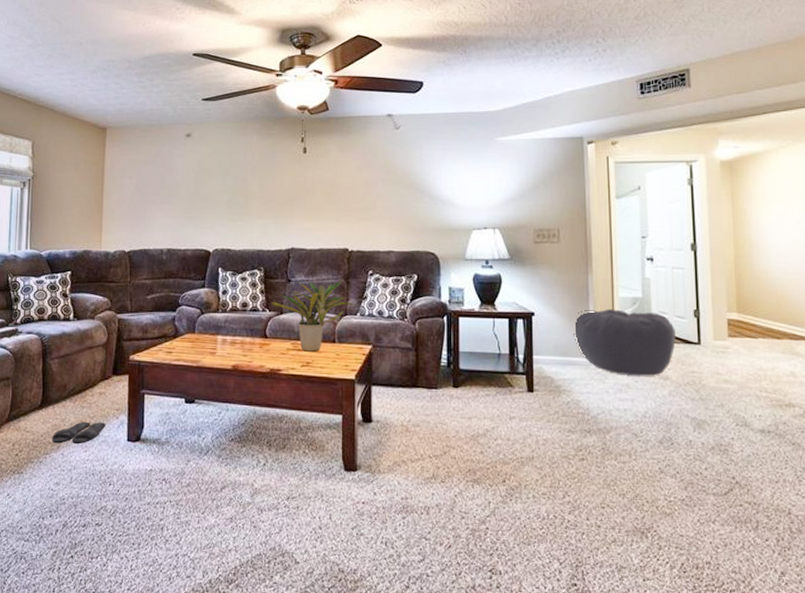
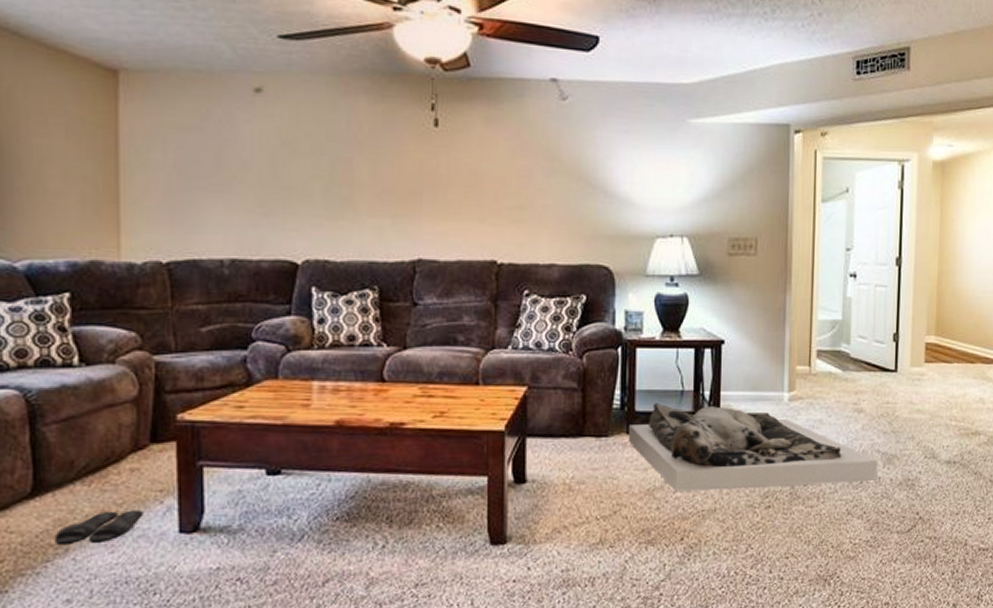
potted plant: present [271,279,359,352] -> none [390,301,510,398]
dog bed: none [454,363,688,444] -> present [628,403,878,492]
bean bag chair: present [573,309,676,376] -> none [766,334,873,410]

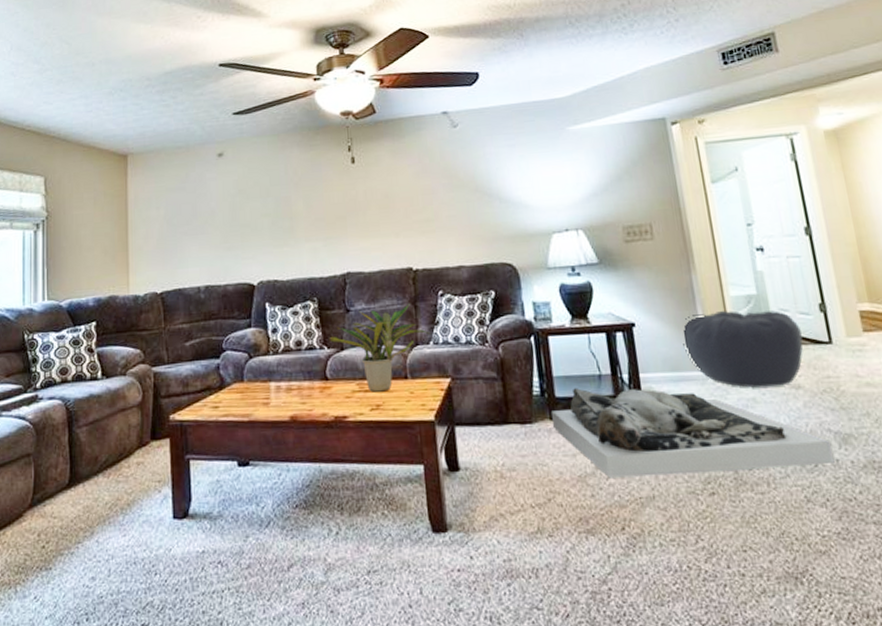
slippers: present [54,510,143,544] -> none [84,498,147,528]
potted plant: none [390,301,510,398] -> present [329,303,431,392]
bean bag chair: none [766,334,873,410] -> present [682,310,803,388]

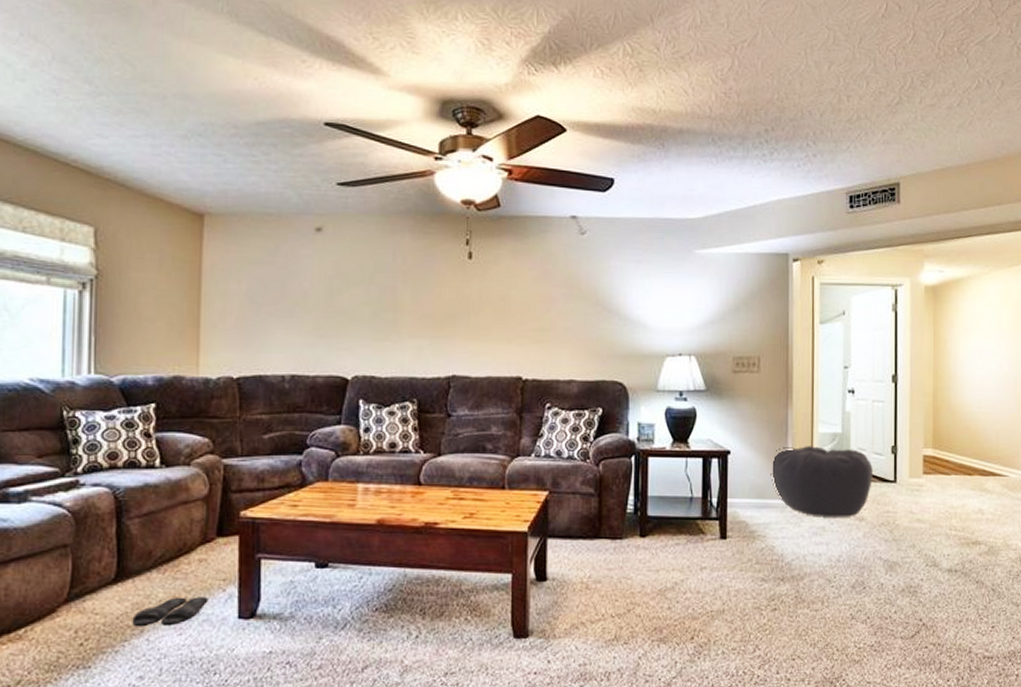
slippers: none [84,498,147,528] -> present [132,596,208,626]
potted plant: present [329,303,431,392] -> none [426,413,534,500]
dog bed: present [550,388,835,478] -> none [641,508,880,593]

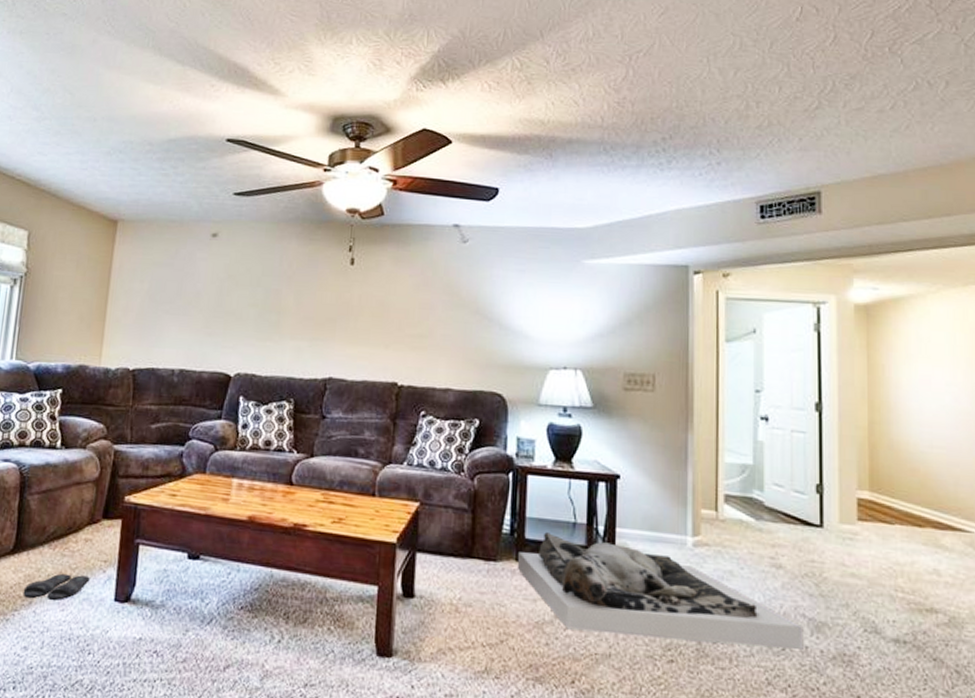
dog bed: none [641,508,880,593] -> present [517,532,804,651]
bean bag chair: present [770,446,873,517] -> none [667,476,792,563]

